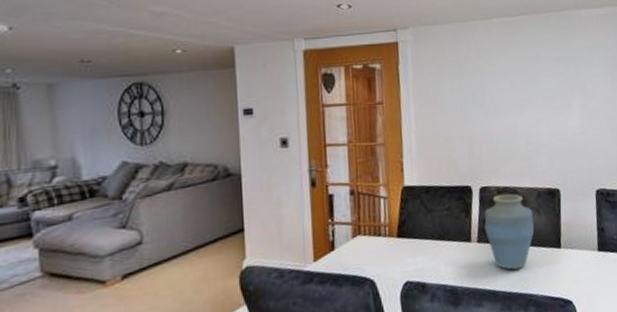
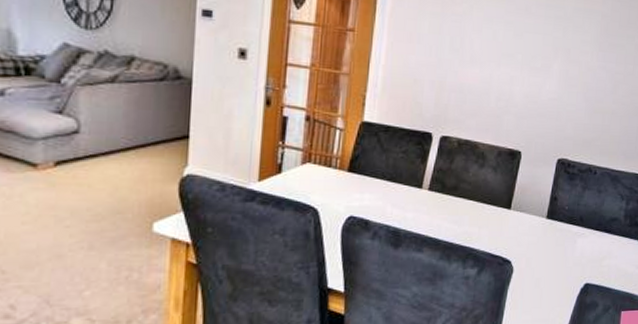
vase: present [484,193,535,270] -> none [438,146,489,222]

